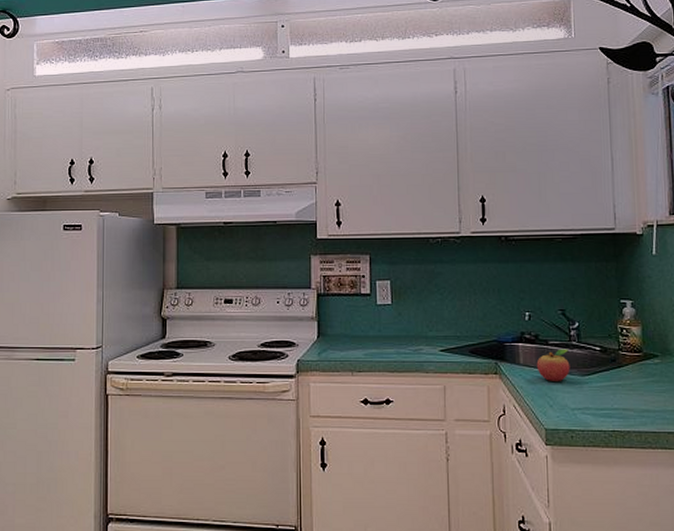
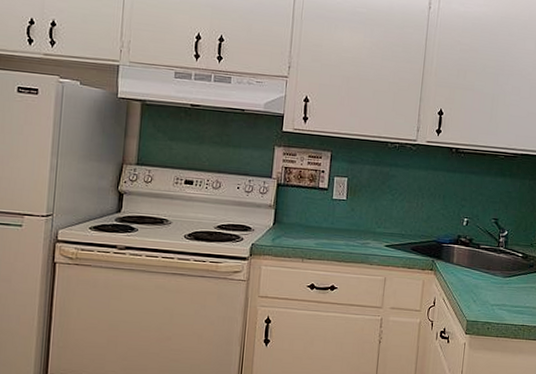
fruit: present [536,349,570,381] -> none [467,252,496,281]

